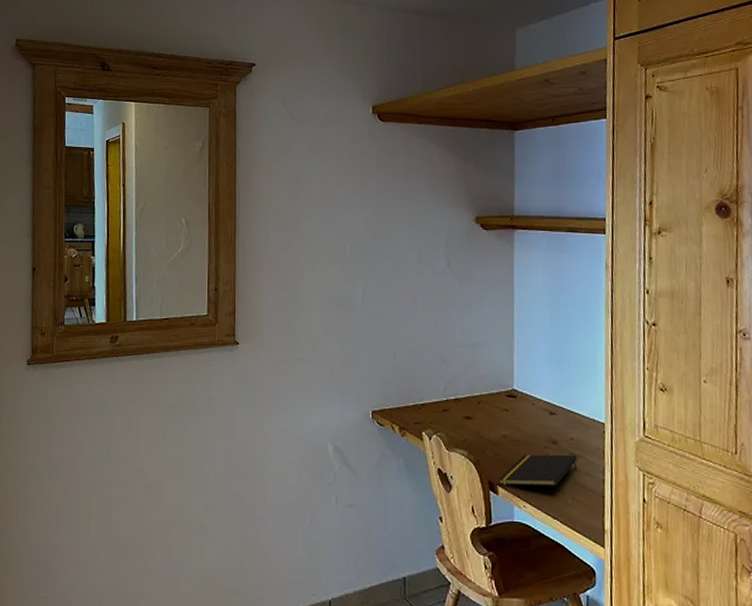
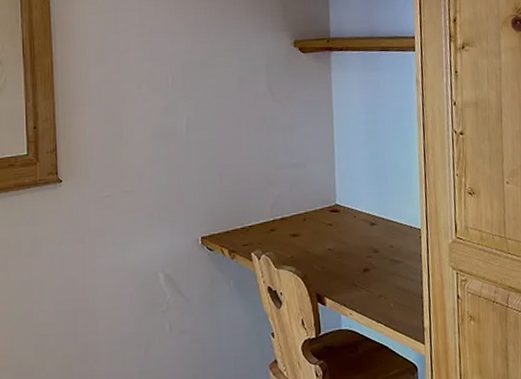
notepad: present [498,454,578,487] -> none [325,261,398,297]

